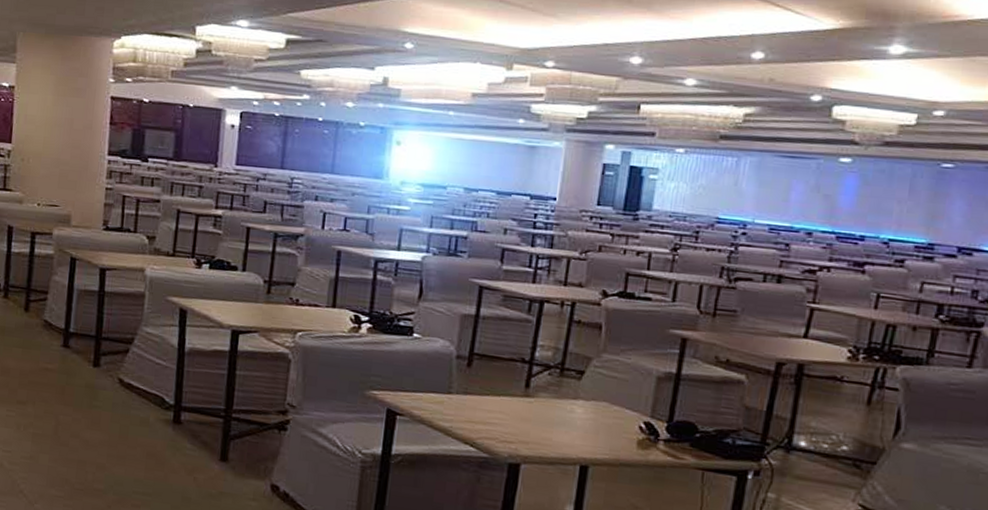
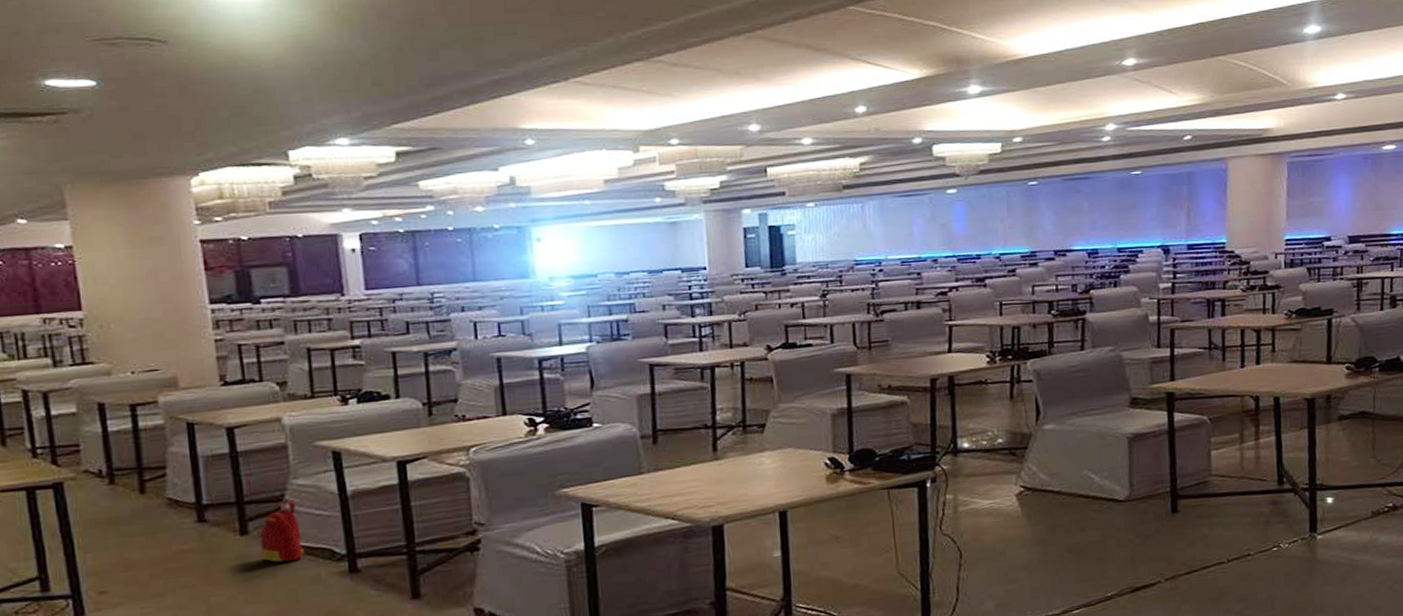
backpack: none [105,342,141,401] -> present [260,498,304,562]

